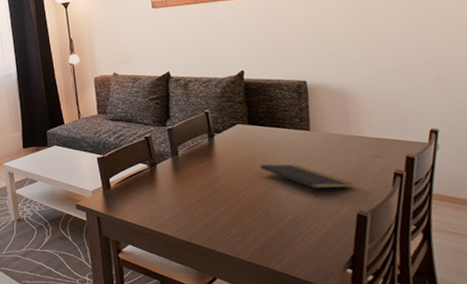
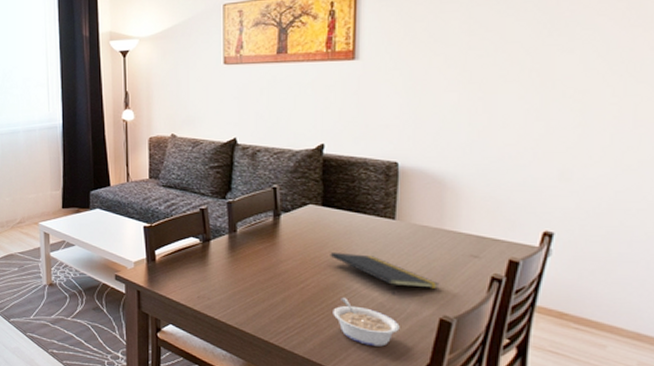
legume: none [267,203,325,245] -> present [333,297,400,347]

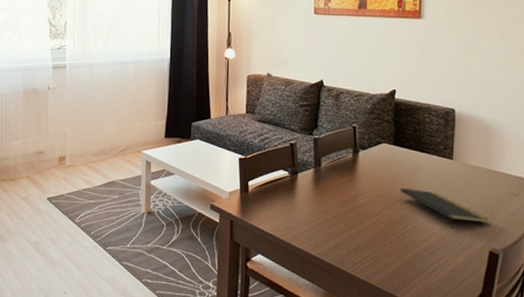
legume: present [333,297,400,347] -> none [402,229,457,277]

